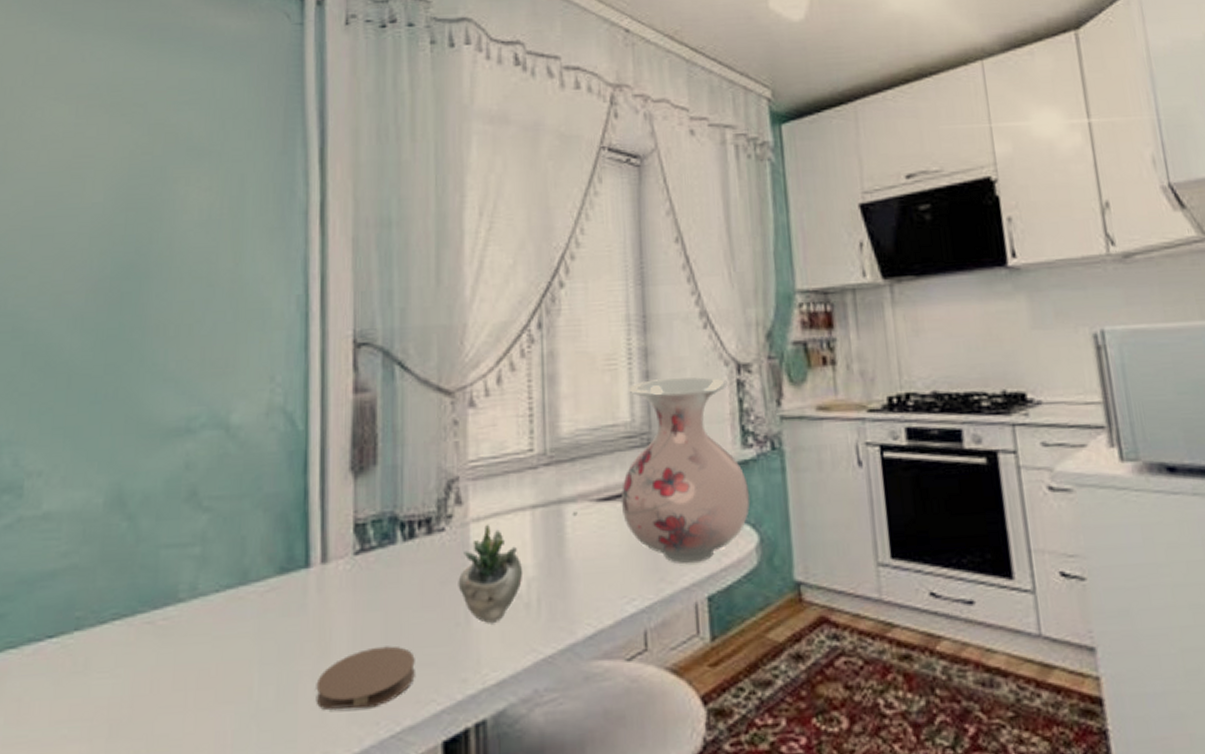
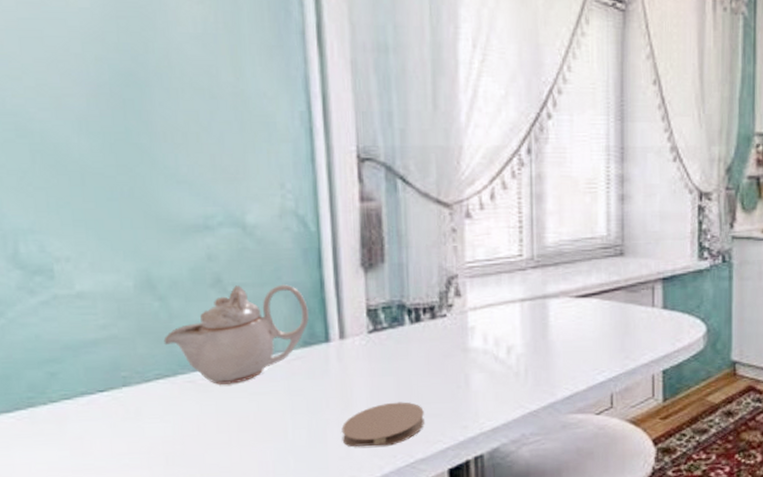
teapot: none [126,496,290,627] -> present [163,284,309,386]
succulent plant: present [458,510,578,623] -> none [458,304,560,386]
vase: present [621,377,751,564] -> none [596,202,702,347]

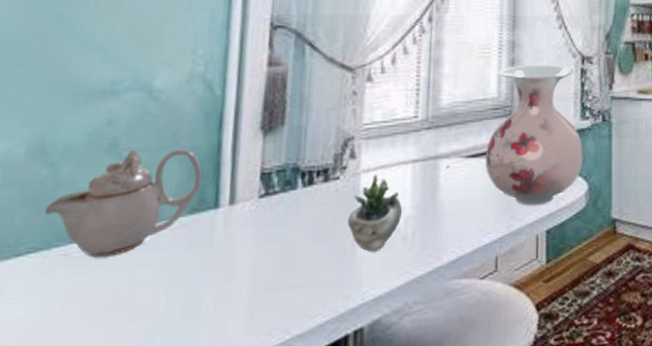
coaster: present [341,402,424,447] -> none [216,271,307,324]
succulent plant: none [458,304,560,386] -> present [347,164,450,252]
vase: none [596,202,702,347] -> present [485,65,584,206]

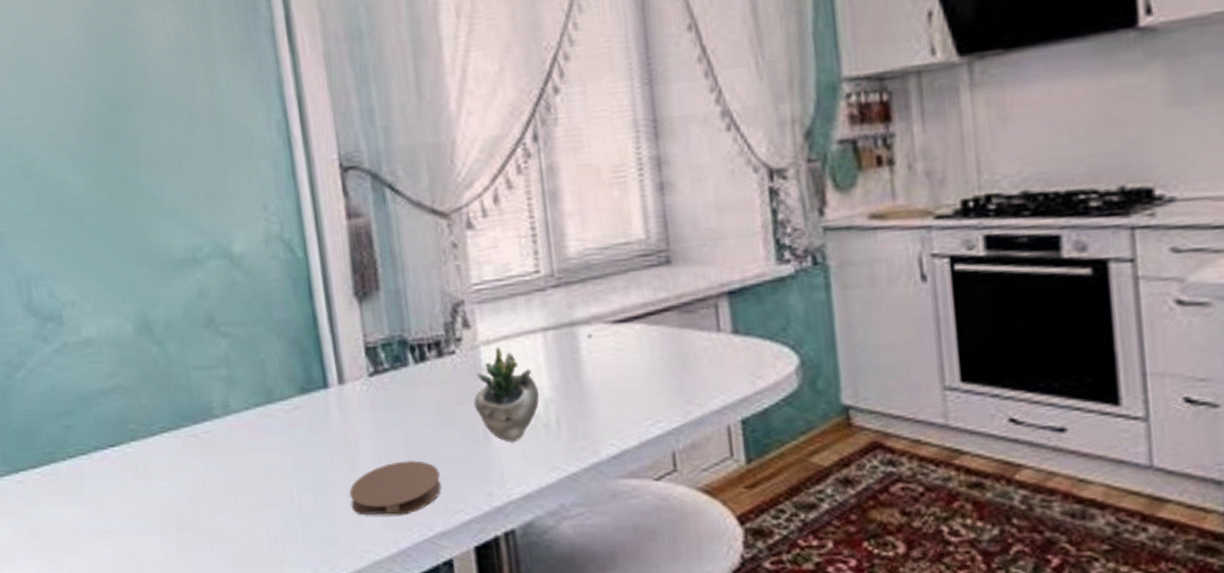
teapot: present [44,149,203,259] -> none [164,321,305,440]
coaster: none [216,271,307,324] -> present [349,460,442,515]
vase: present [485,65,584,206] -> none [639,186,789,387]

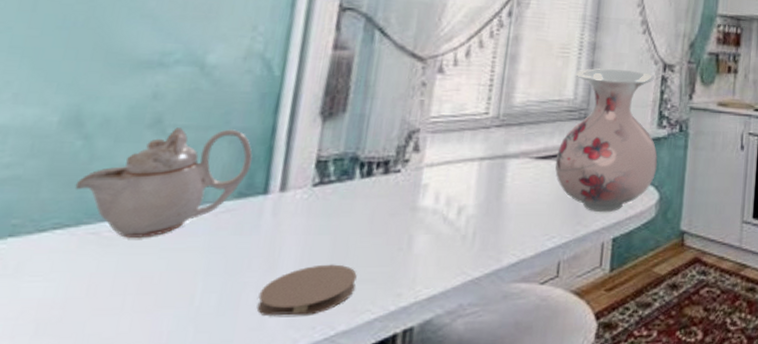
teapot: none [164,321,305,440] -> present [74,127,253,239]
succulent plant: present [473,333,593,441] -> none [405,165,518,249]
vase: none [639,186,789,387] -> present [555,68,658,213]

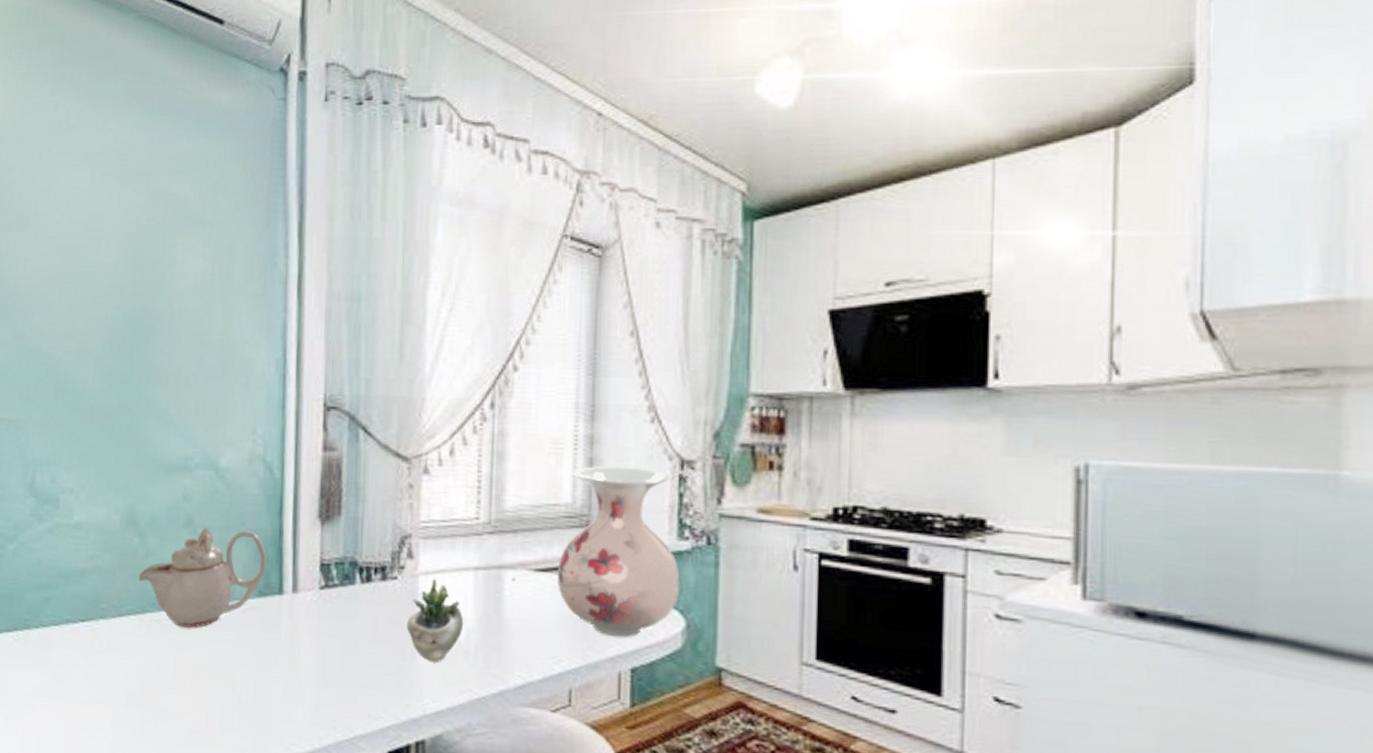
coaster: present [257,264,357,316] -> none [286,667,368,716]
succulent plant: none [405,165,518,249] -> present [406,576,516,662]

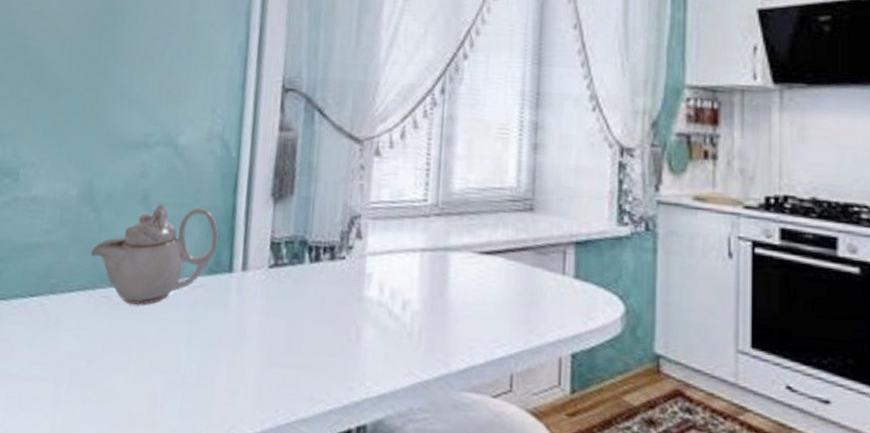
succulent plant: present [406,576,516,662] -> none [352,259,461,344]
vase: present [556,466,681,638] -> none [500,152,621,323]

